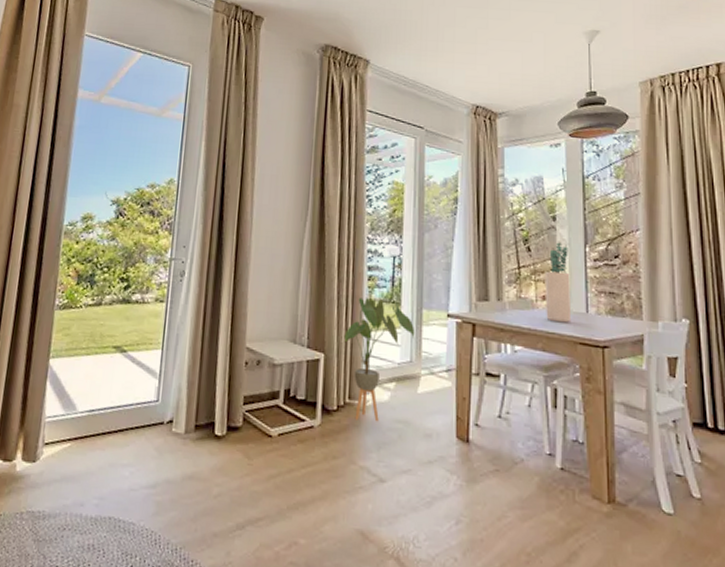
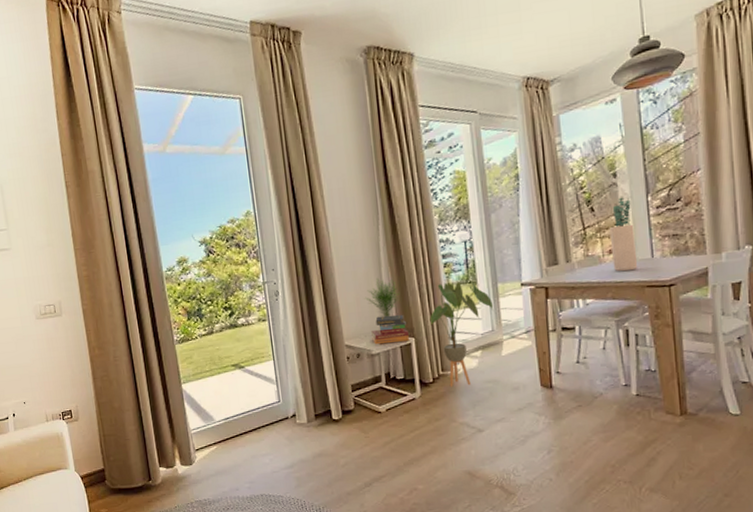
potted plant: none [276,277,316,324] -> present [364,277,399,317]
books: none [277,321,319,357] -> present [371,314,409,345]

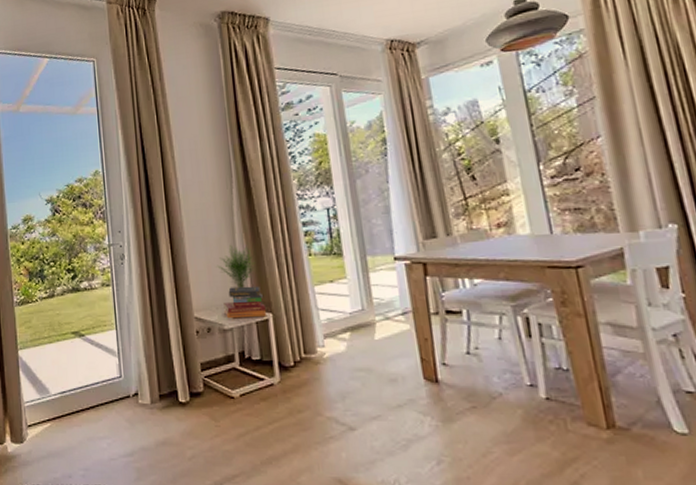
house plant: present [430,282,494,387] -> none [289,252,363,373]
vase: present [609,196,638,272] -> none [495,163,535,249]

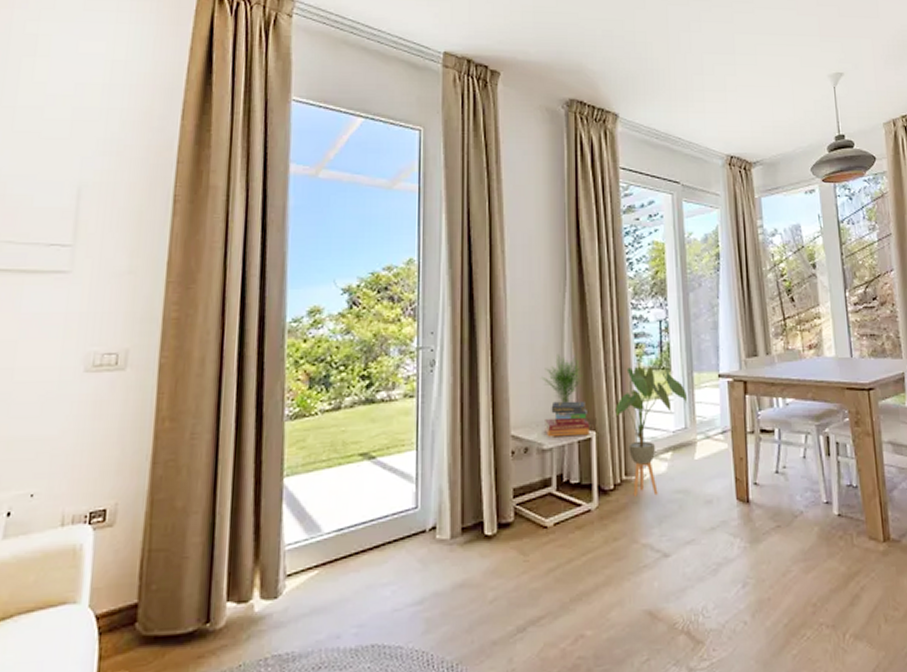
house plant: none [289,252,363,373] -> present [615,366,688,497]

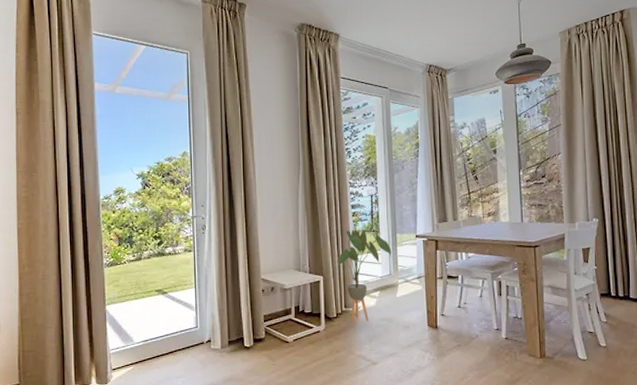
potted plant: present [540,353,582,403] -> none [281,220,312,256]
books: present [545,400,589,437] -> none [286,254,318,280]

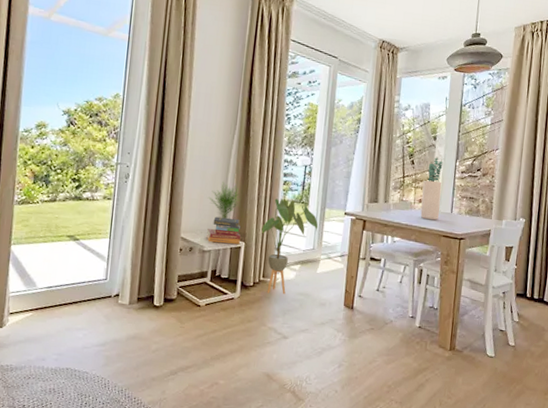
potted plant: none [281,220,312,256] -> present [207,181,240,219]
books: none [286,254,318,280] -> present [207,216,241,245]
vase: none [489,169,511,232] -> present [420,156,443,221]

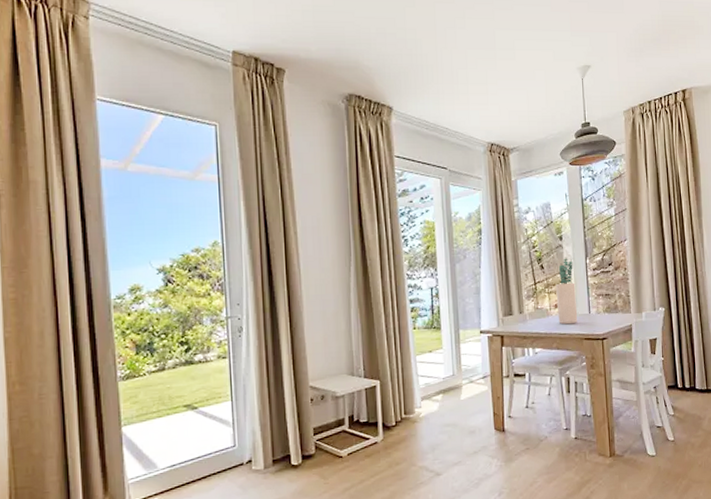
potted plant: present [207,181,240,219] -> none [332,318,367,358]
books: present [207,216,241,245] -> none [337,356,374,387]
house plant: present [261,198,319,295] -> none [395,326,455,431]

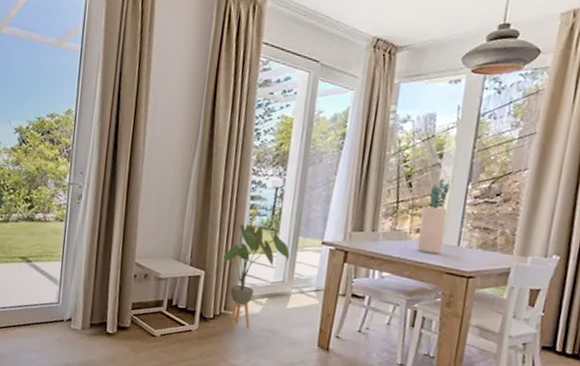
house plant: none [395,326,455,431] -> present [223,223,290,330]

